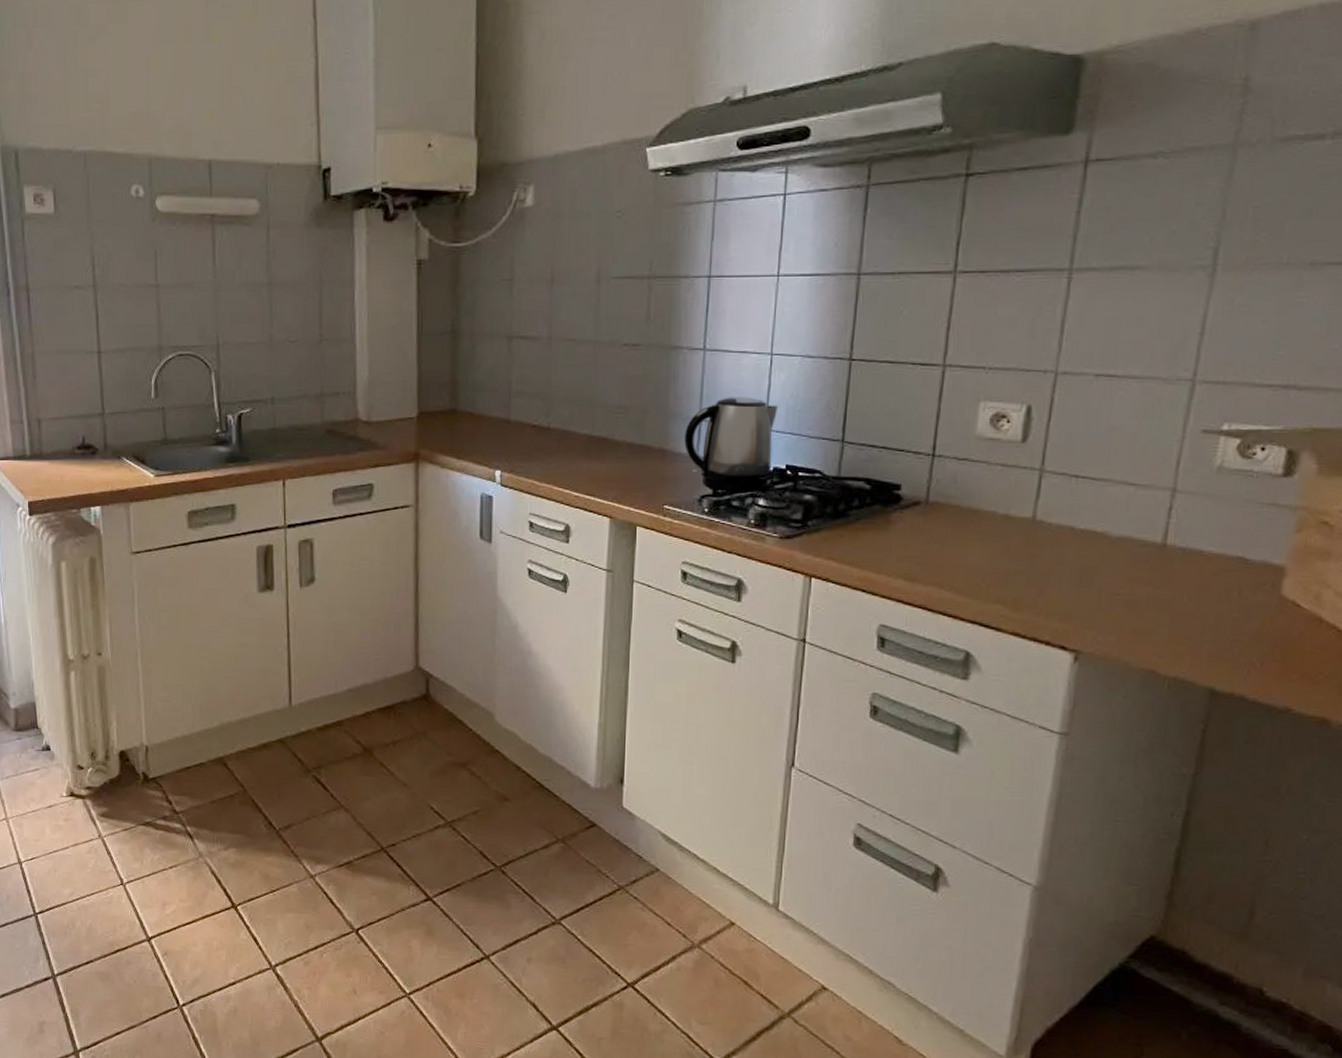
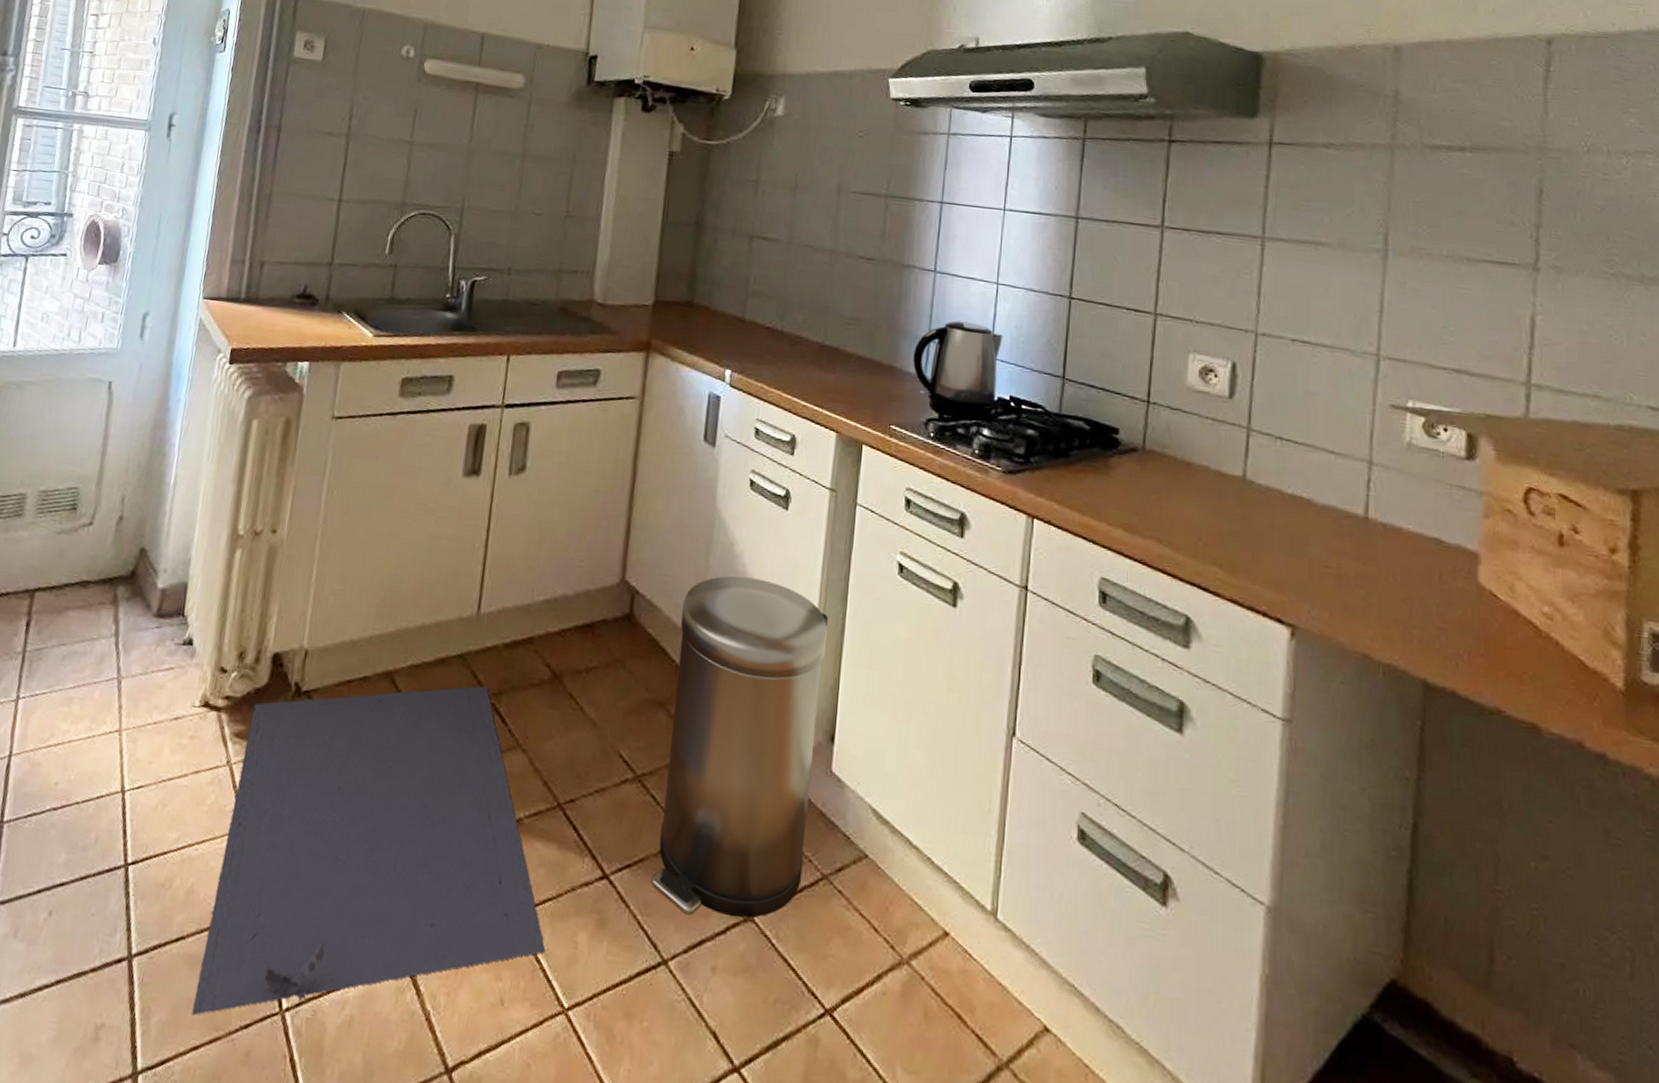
door mat: none [109,762,386,1012] -> present [191,685,546,1016]
pedal bin: none [469,654,612,923] -> present [651,575,828,918]

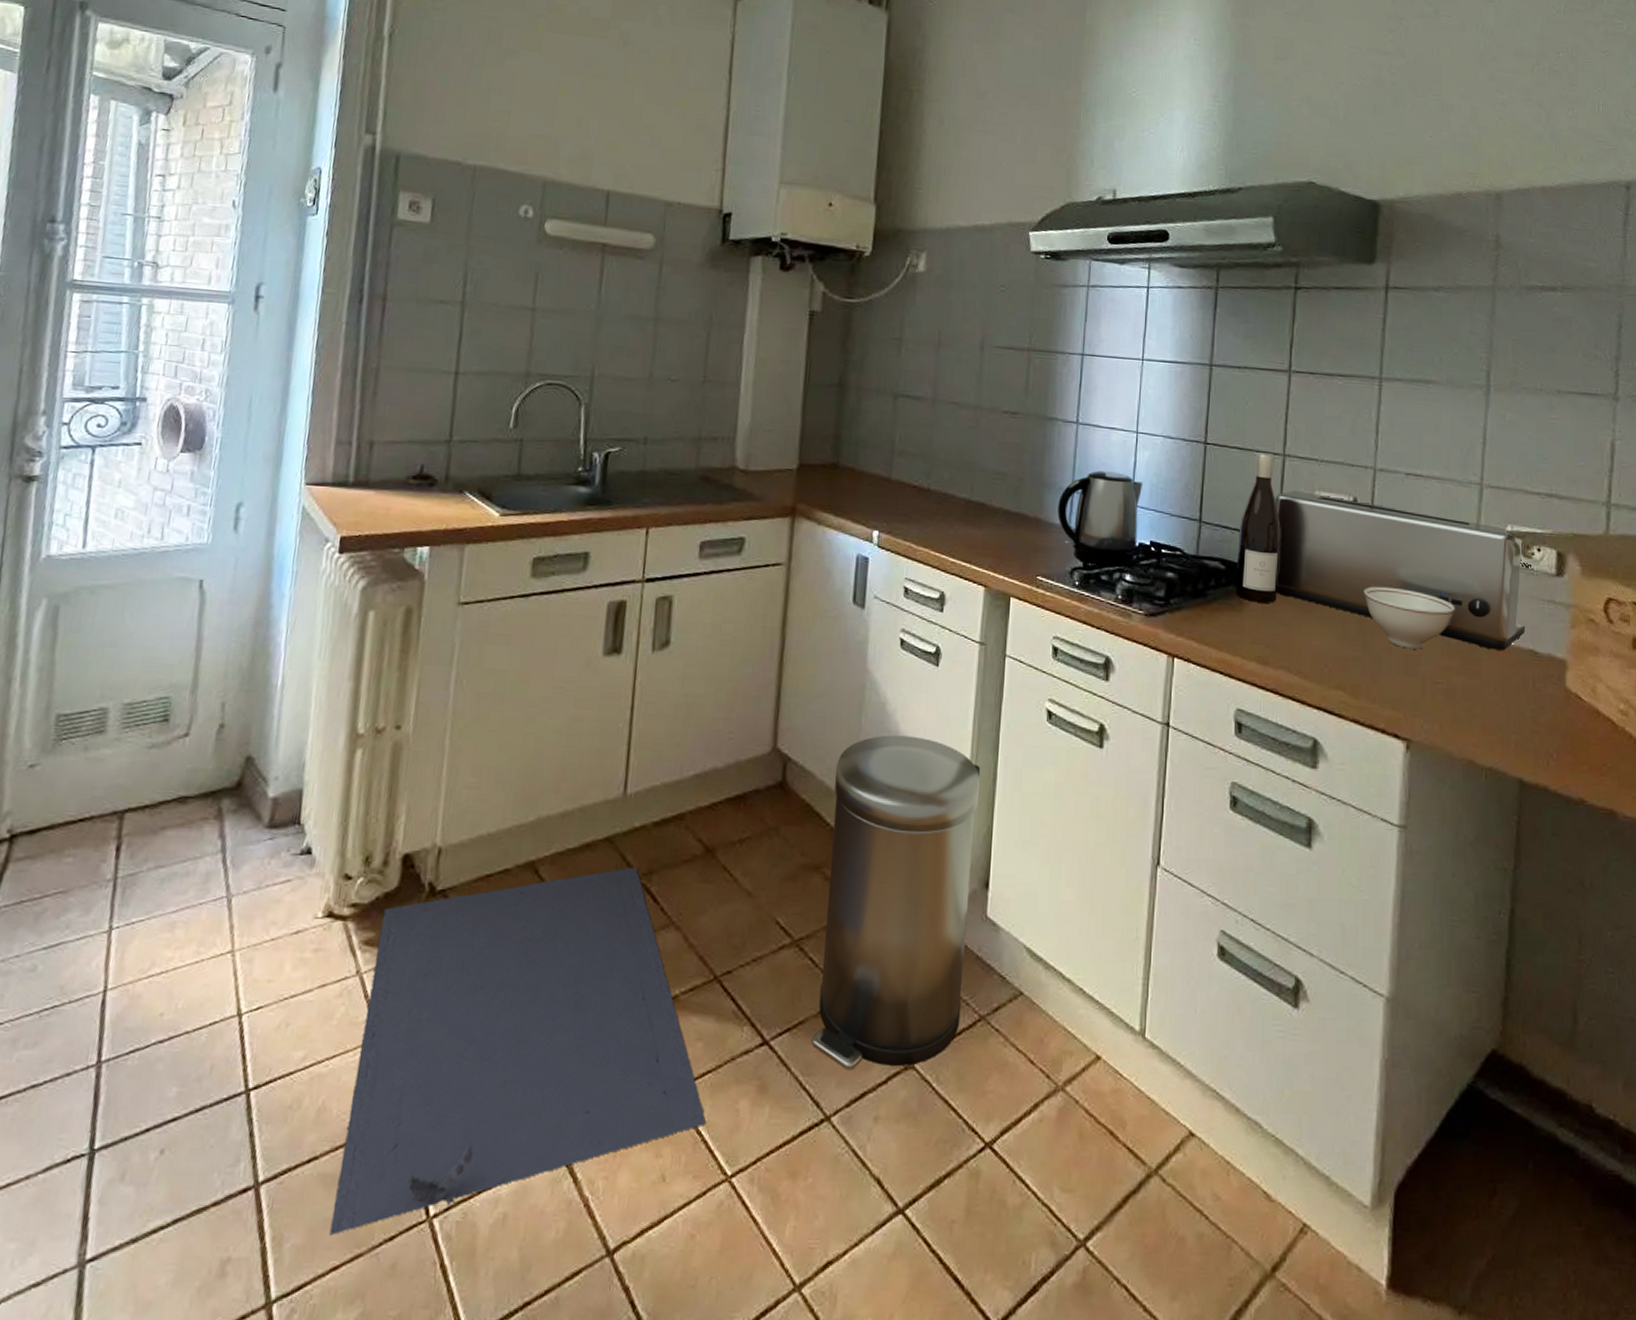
bottle: none [1100,309,1151,469] -> present [1235,451,1281,603]
toaster: none [1145,350,1439,537] -> present [1275,489,1534,651]
bowl: none [1243,458,1347,529] -> present [1363,586,1455,650]

